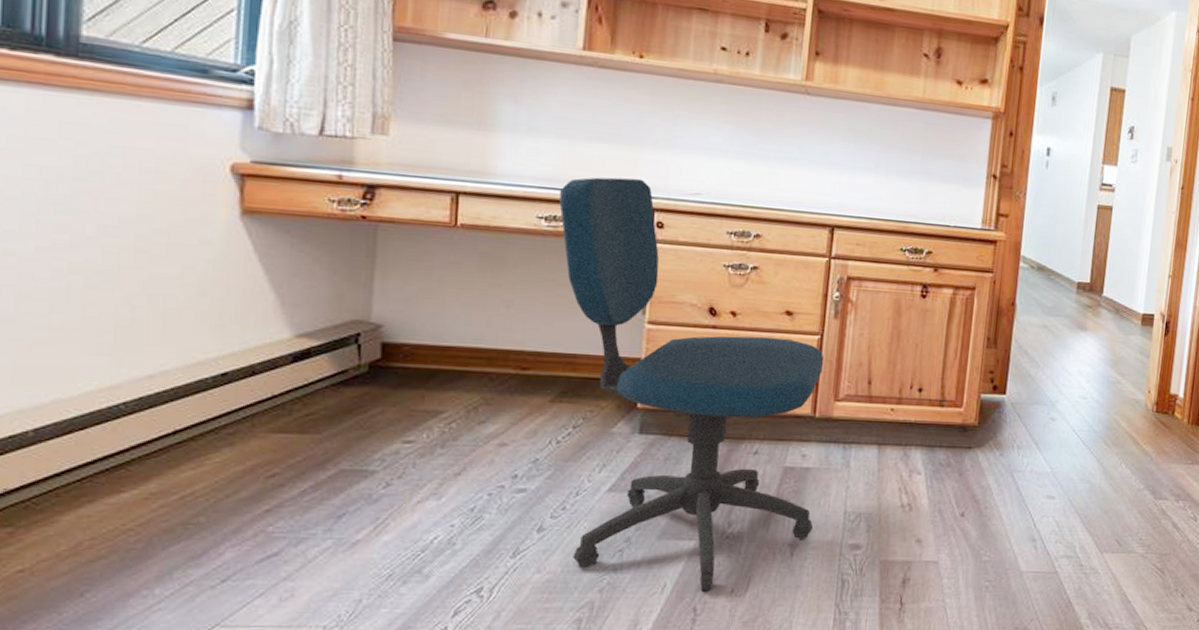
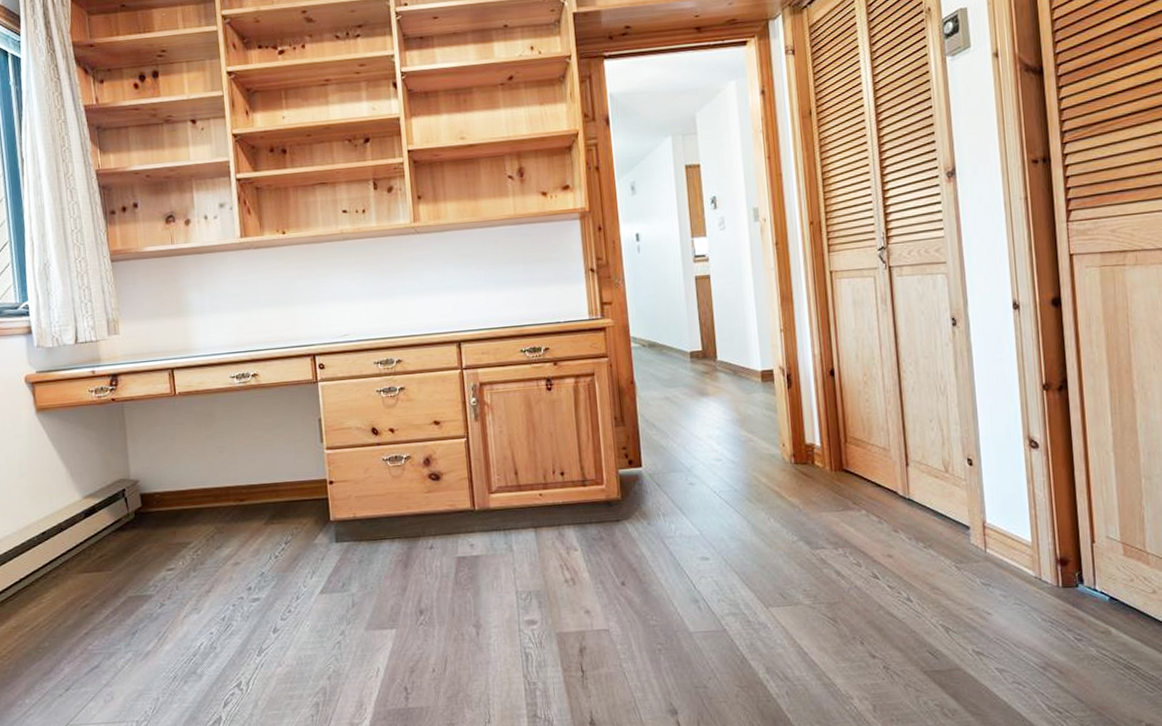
office chair: present [559,177,825,591] -> none [243,331,491,673]

